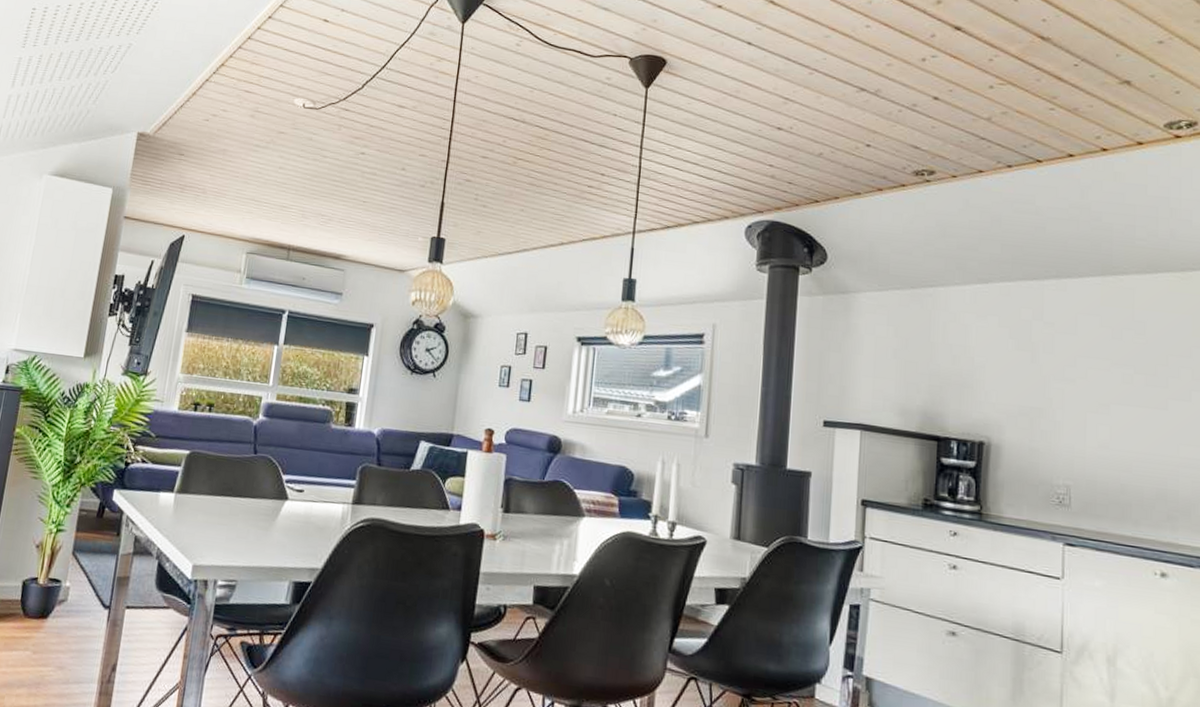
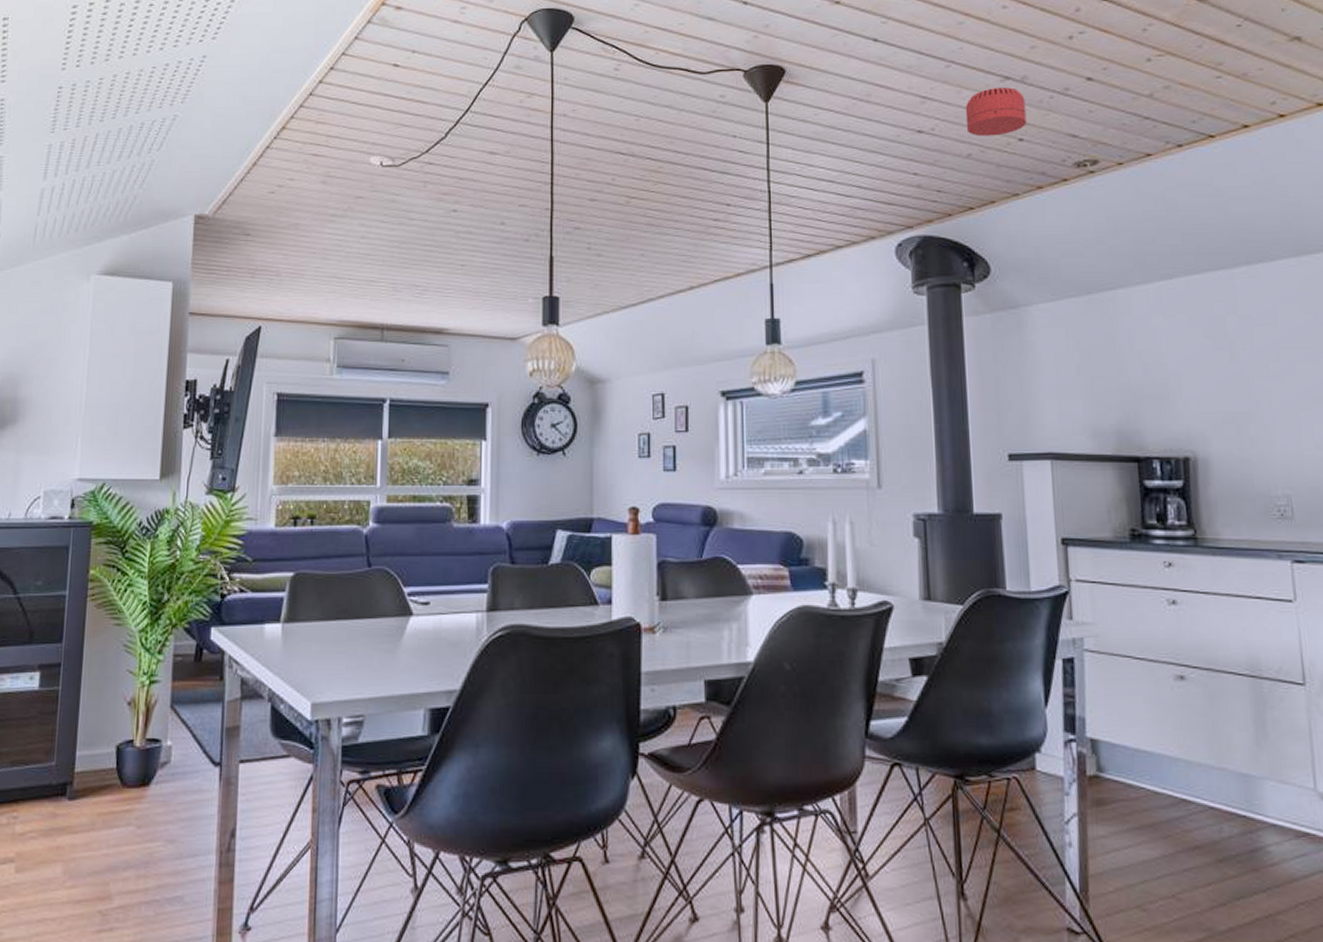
smoke detector: none [821,97,876,140] -> present [965,87,1027,137]

